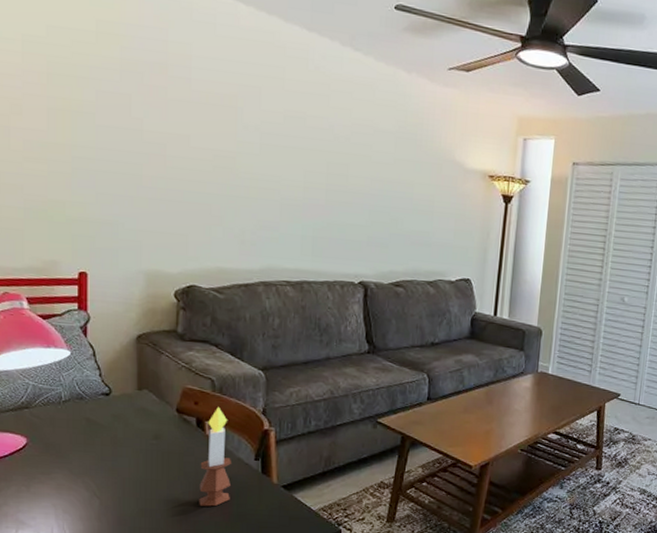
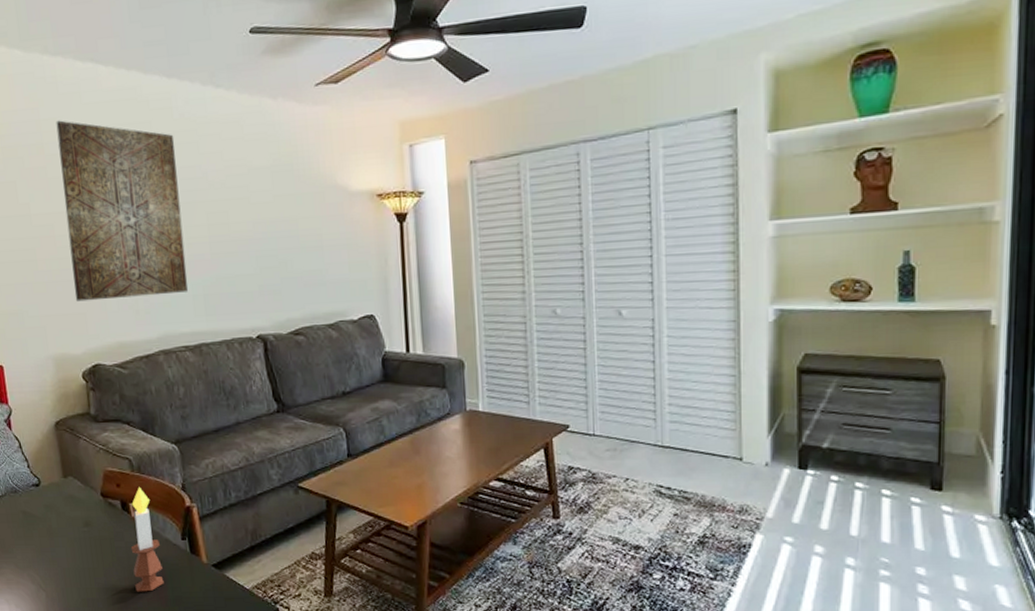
wall art: none [178,45,306,232] -> present [56,120,188,302]

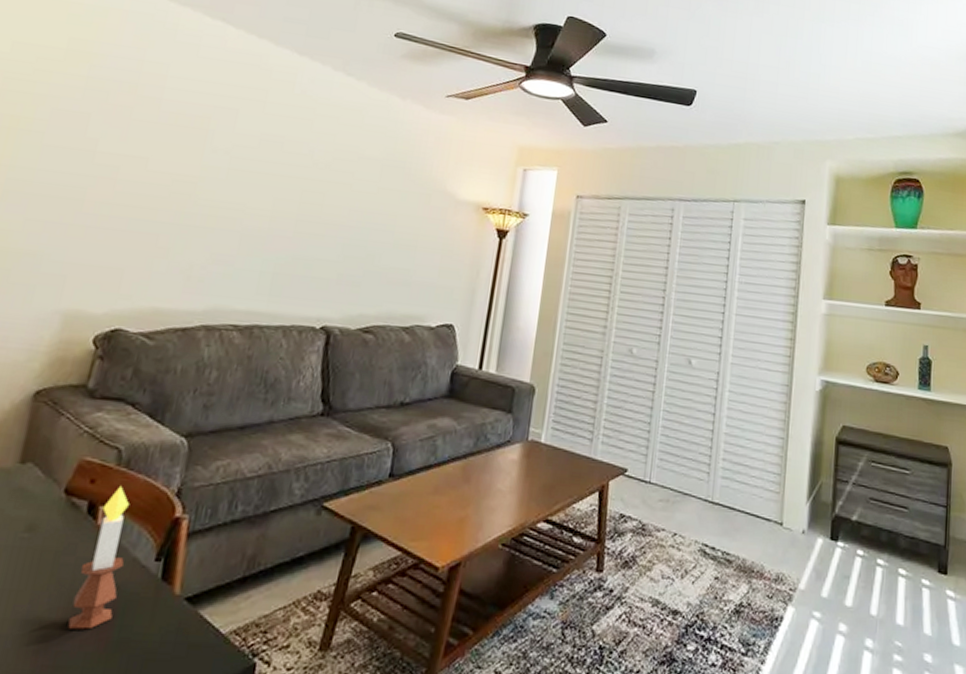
wall art: present [56,120,188,302] -> none [116,65,289,267]

